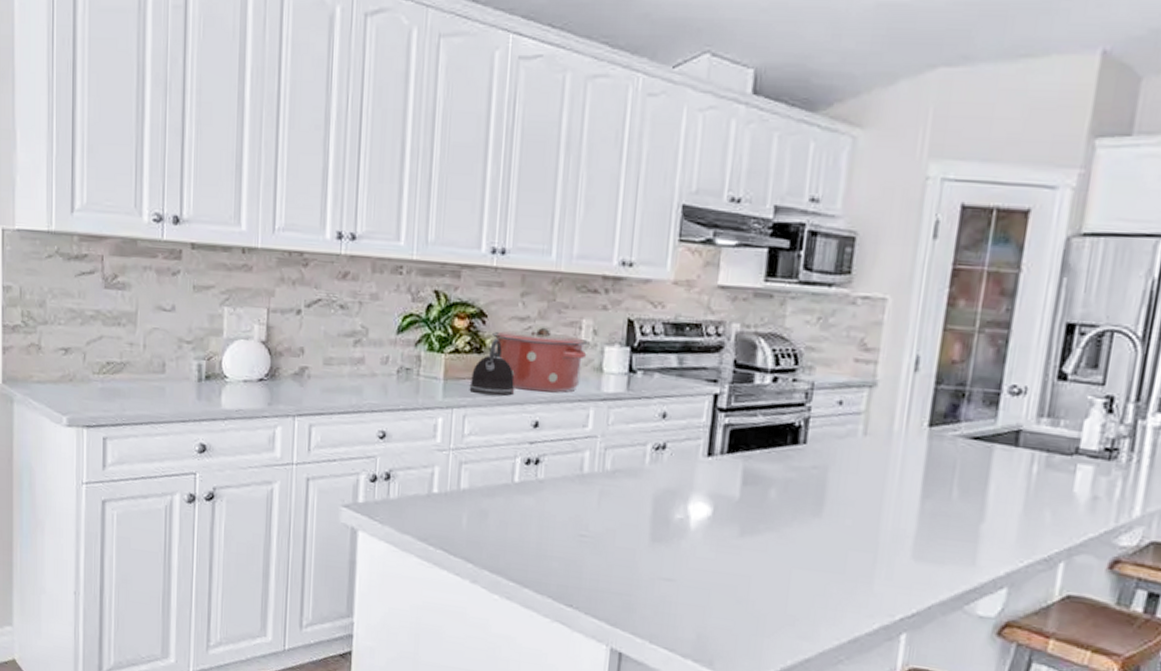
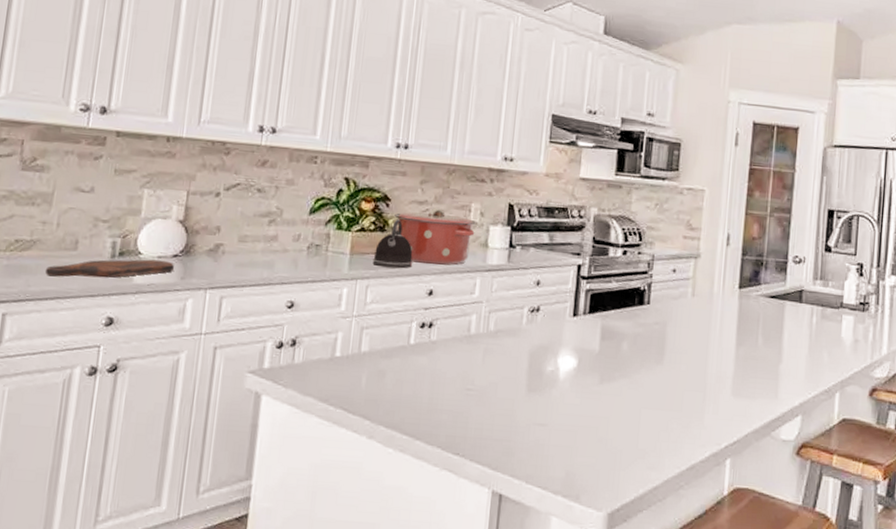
cutting board: none [137,383,261,403] -> present [45,259,175,278]

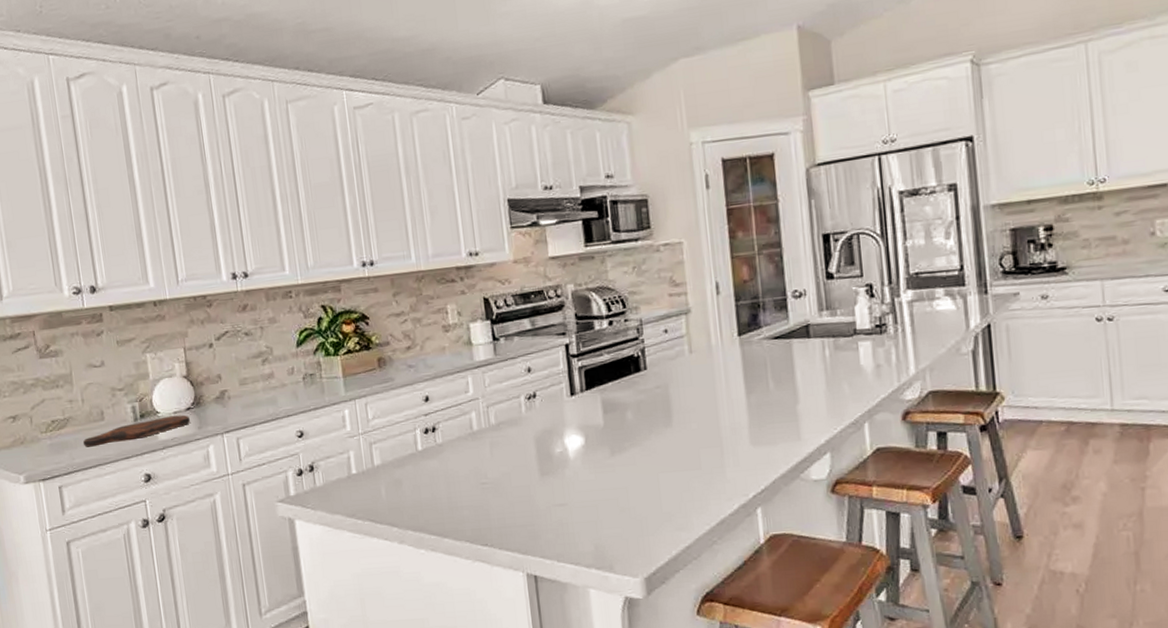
kettle: present [372,219,413,269] -> none [365,334,404,384]
casserole: present [394,207,477,265] -> none [376,315,457,373]

